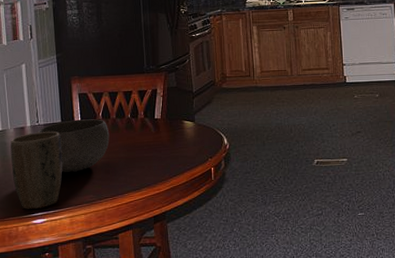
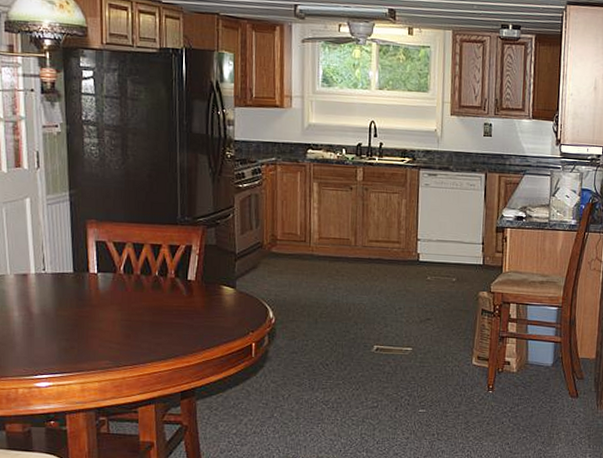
plant pot: present [10,131,63,209] -> none [9,281,74,370]
bowl: present [37,119,110,172] -> none [42,271,132,332]

